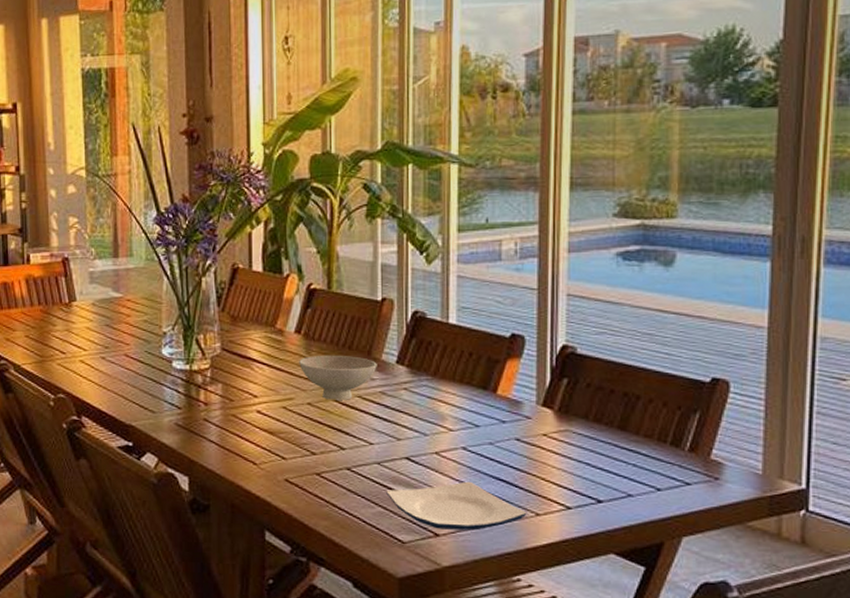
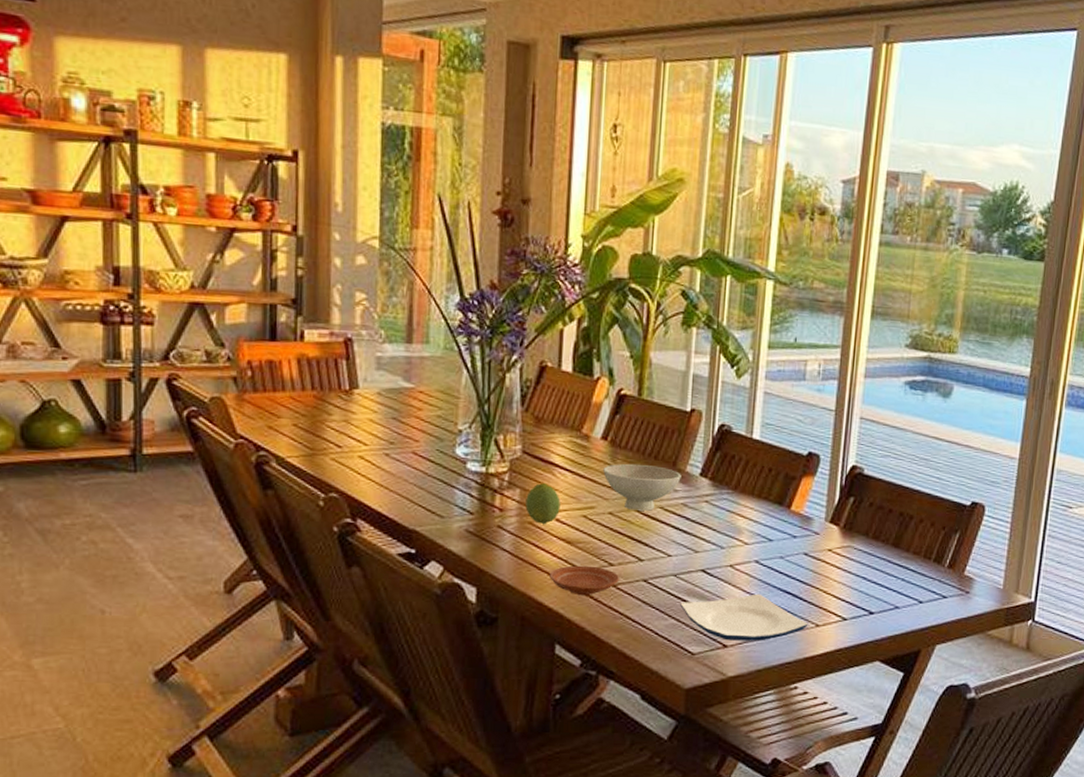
fruit: none [228,378,260,417] -> present [525,483,560,525]
plate: none [255,455,322,484] -> present [549,565,619,596]

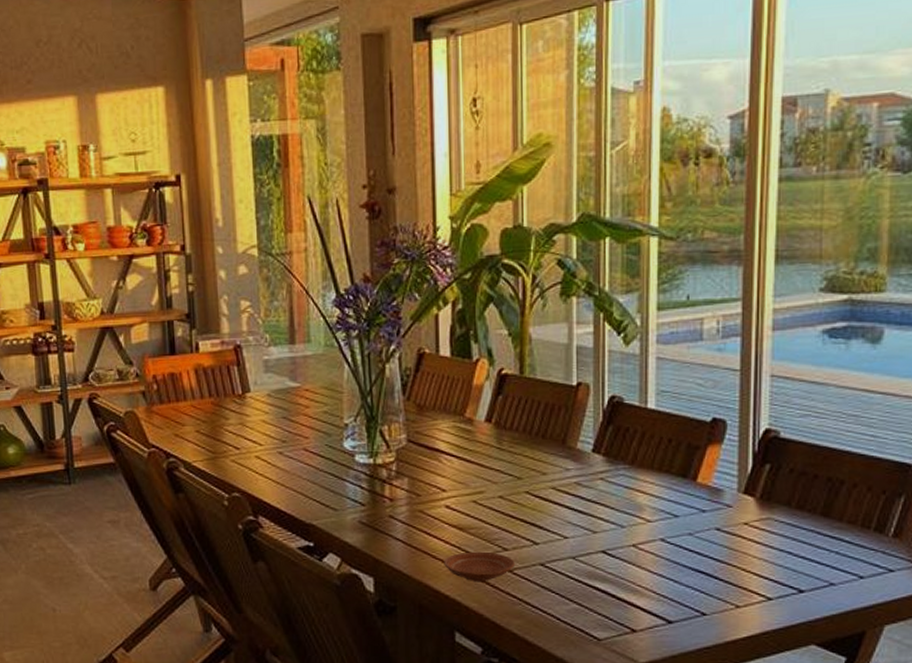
fruit: present [525,483,560,525] -> none [414,471,449,513]
bowl: present [603,463,681,511] -> none [490,444,572,492]
plate: present [680,593,809,641] -> none [581,574,727,625]

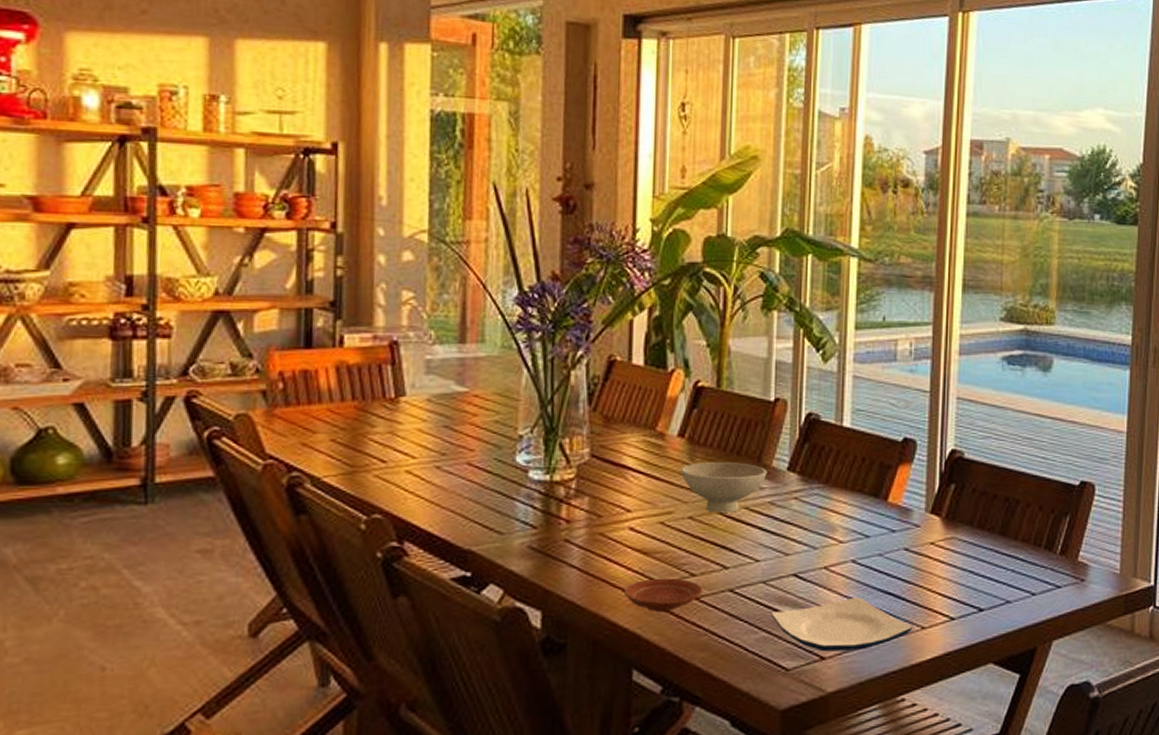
bowl: none [490,444,572,492] -> present [681,461,767,513]
plate: none [581,574,727,625] -> present [771,597,913,652]

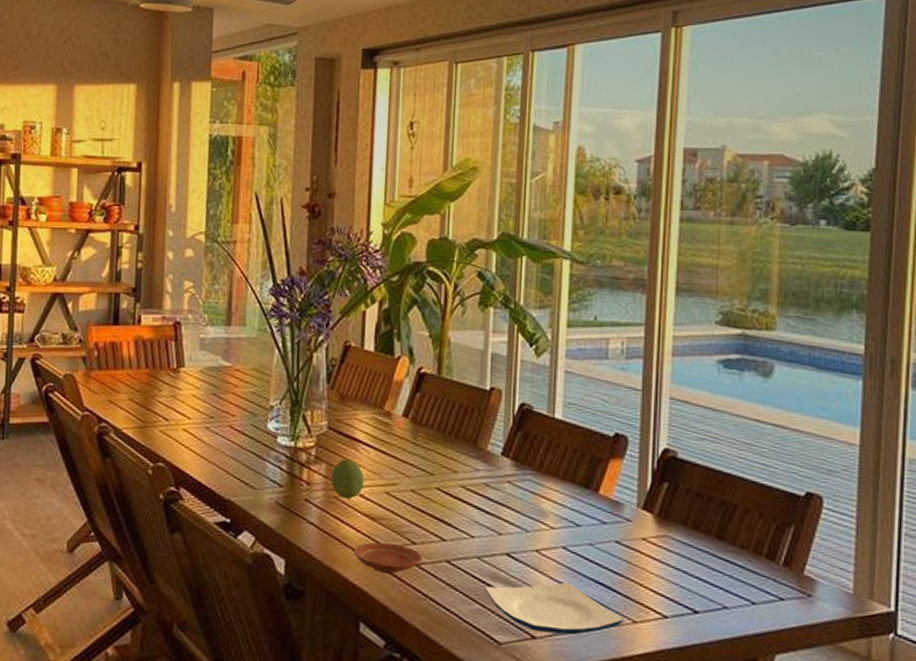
fruit: none [595,489,634,536] -> present [331,458,364,500]
bowl: present [681,461,767,513] -> none [405,441,482,490]

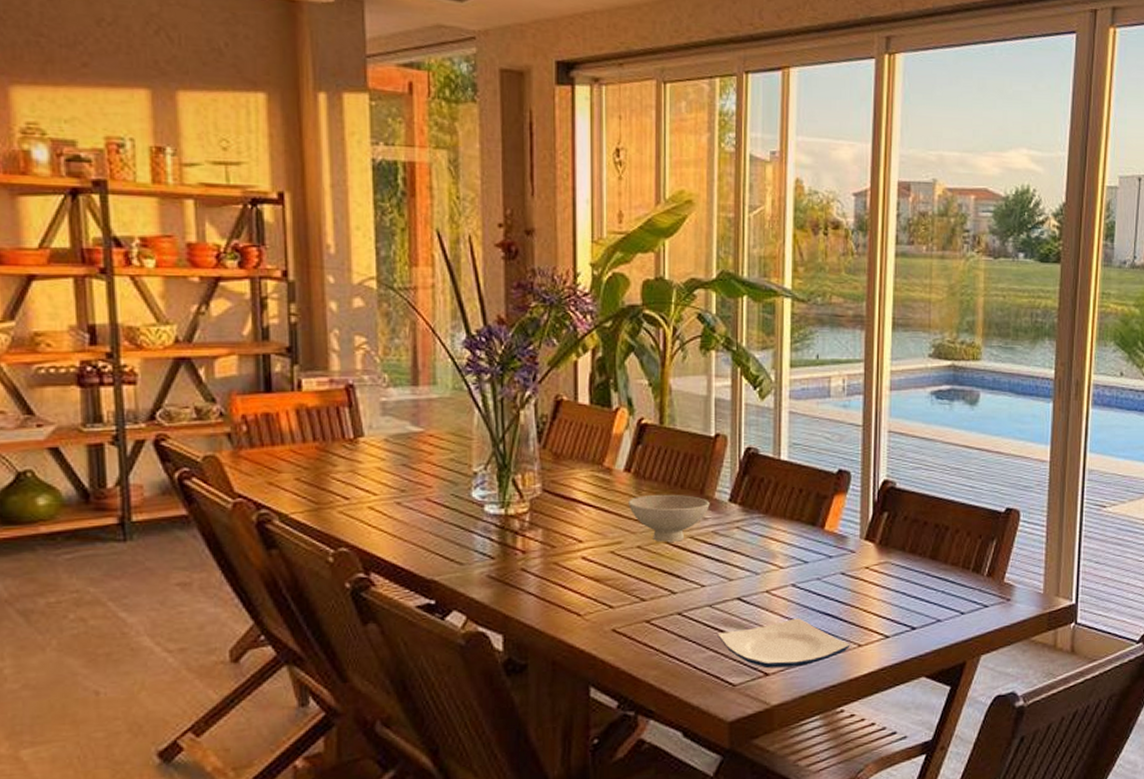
fruit: present [331,458,364,500] -> none [549,521,586,564]
plate: present [354,542,422,575] -> none [579,602,652,635]
bowl: none [405,441,482,490] -> present [628,494,710,542]

